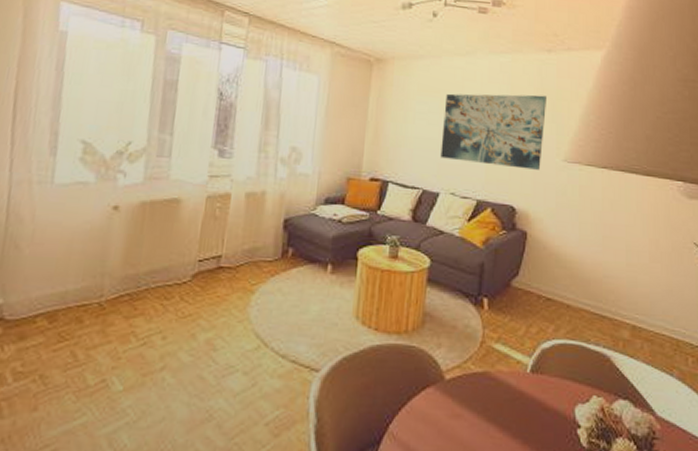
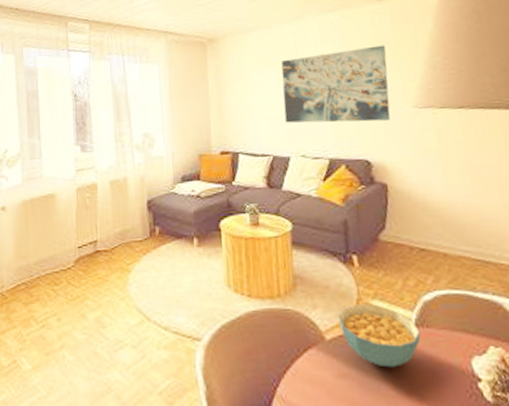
cereal bowl: none [460,347,534,411] -> present [337,304,421,368]

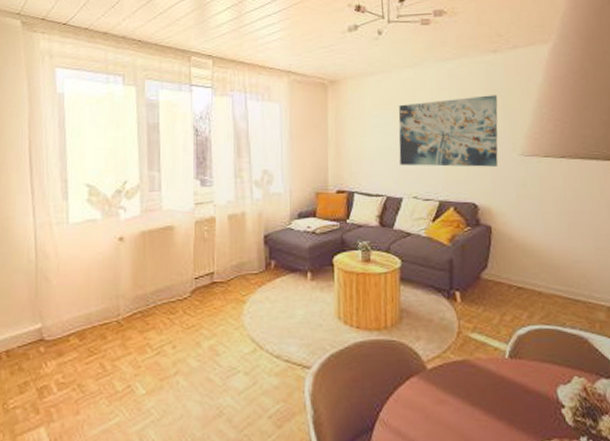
cereal bowl: present [337,304,421,368] -> none [439,337,513,395]

